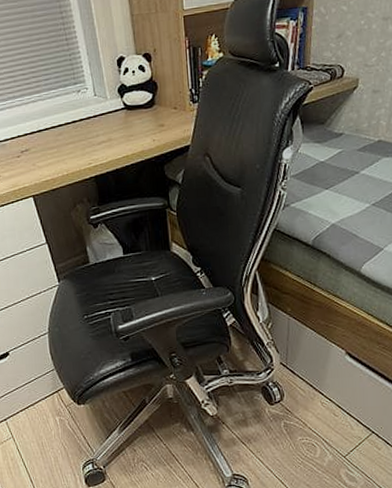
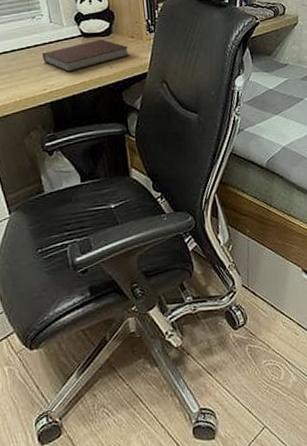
notebook: none [86,112,172,146] -> present [41,39,129,72]

